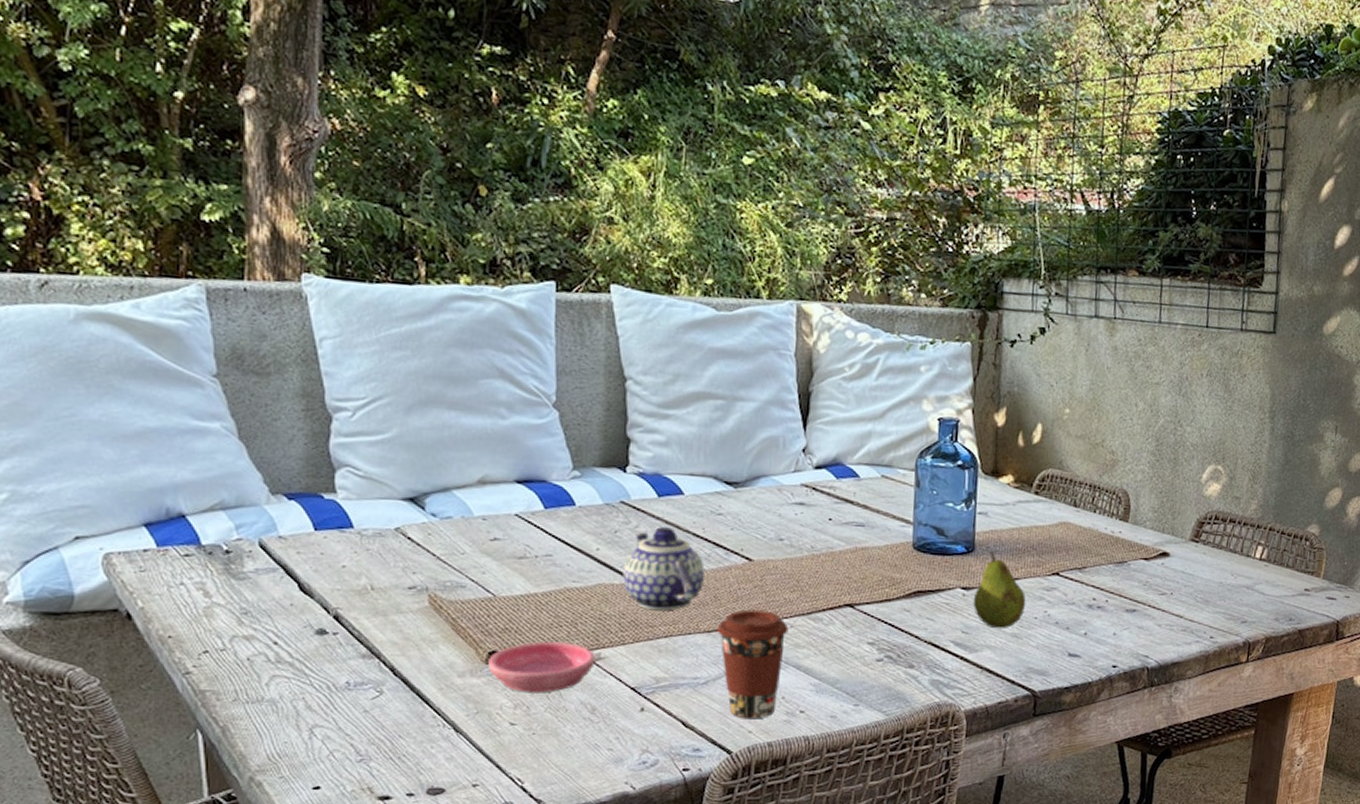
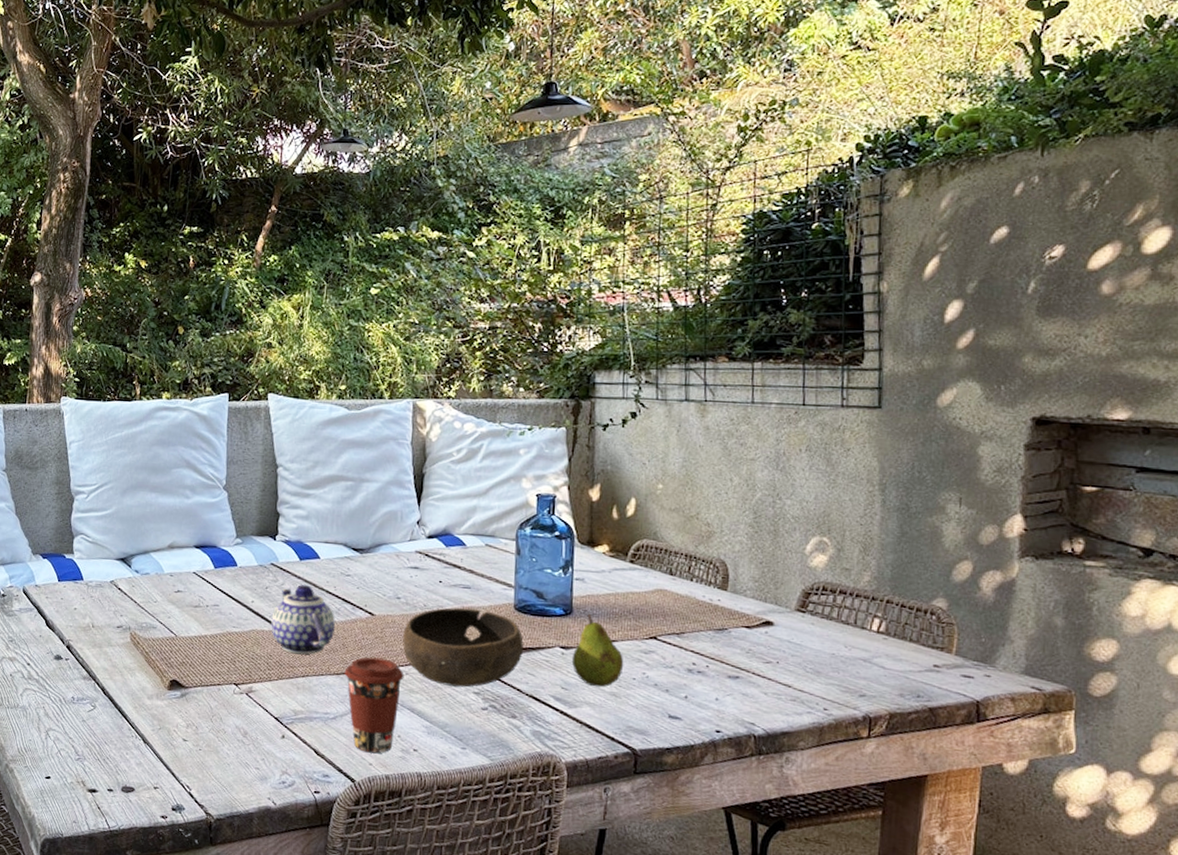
saucer: present [488,641,595,694] -> none [169,674,248,717]
bowl: none [786,548,923,638] -> present [402,608,524,687]

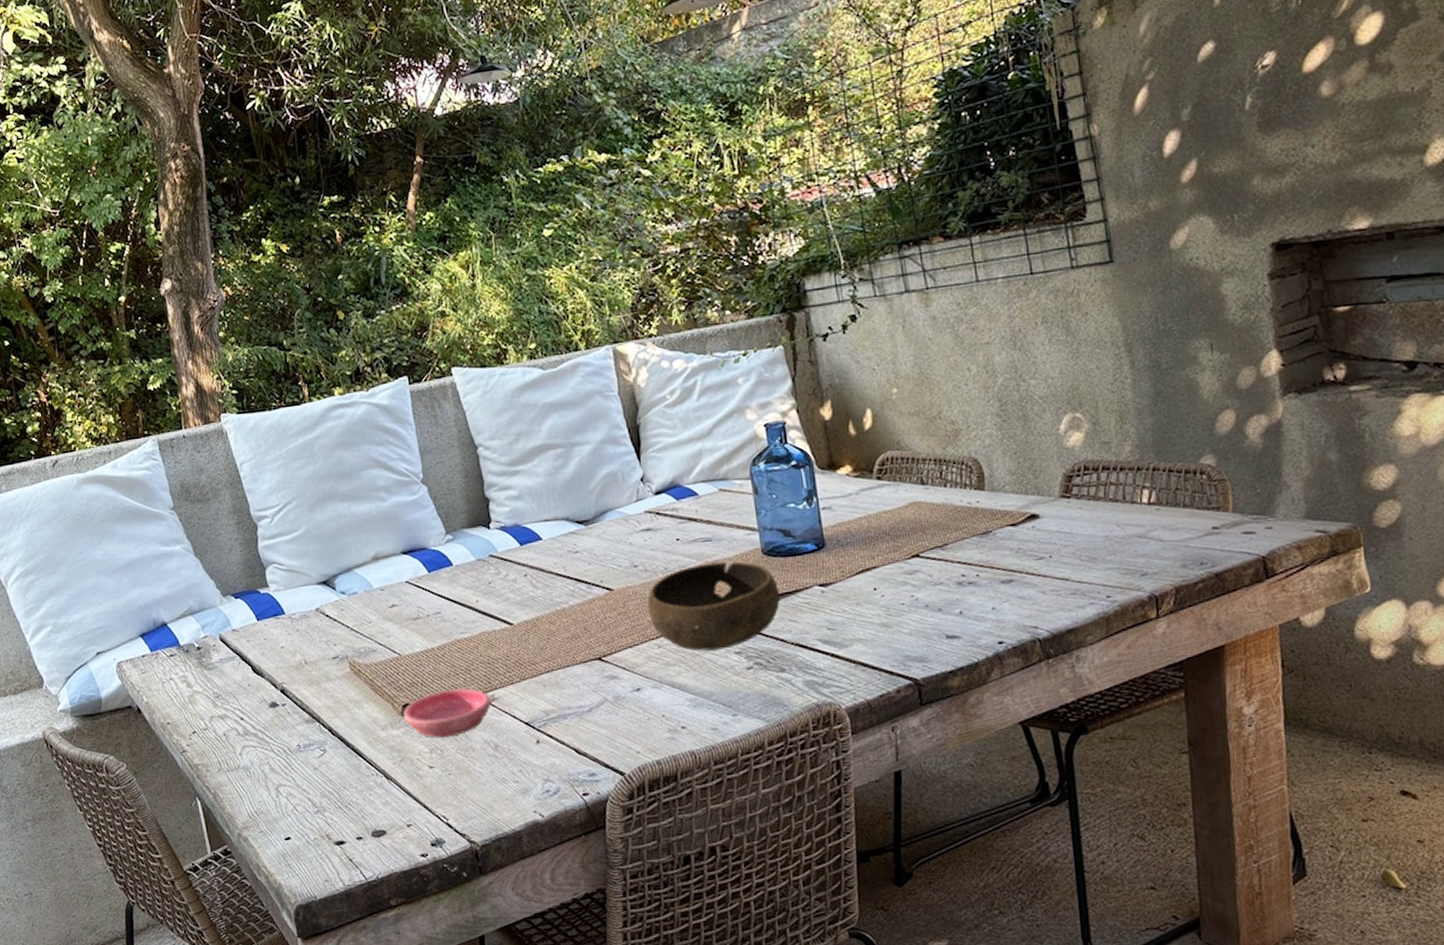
saucer: none [169,674,248,717] -> present [403,688,491,738]
teapot: present [271,585,335,655] -> none [501,571,573,650]
coffee cup: present [344,657,404,754] -> none [591,635,658,741]
fruit: present [571,613,624,688] -> none [833,542,890,621]

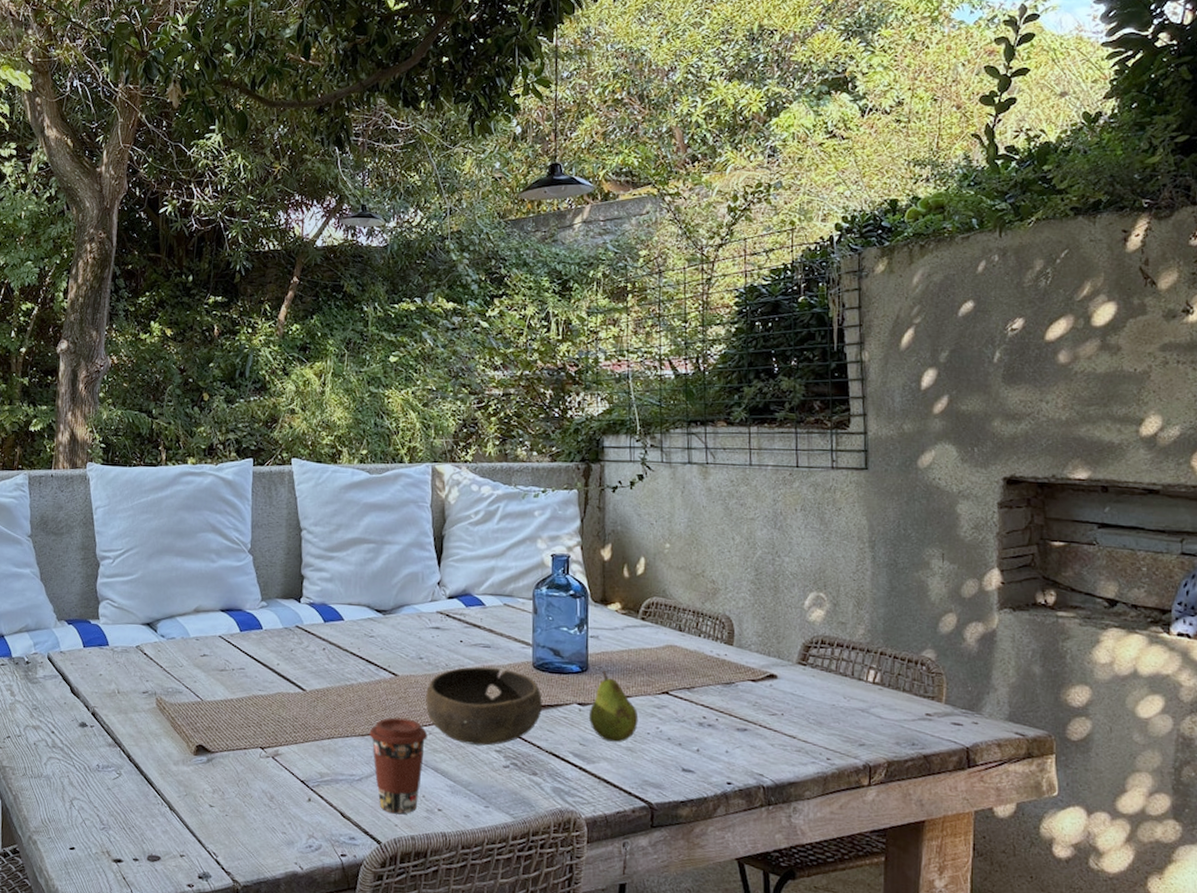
saucer: present [403,688,491,738] -> none [195,738,274,782]
coffee cup: none [591,635,658,741] -> present [369,717,428,814]
fruit: none [833,542,890,621] -> present [588,670,639,743]

